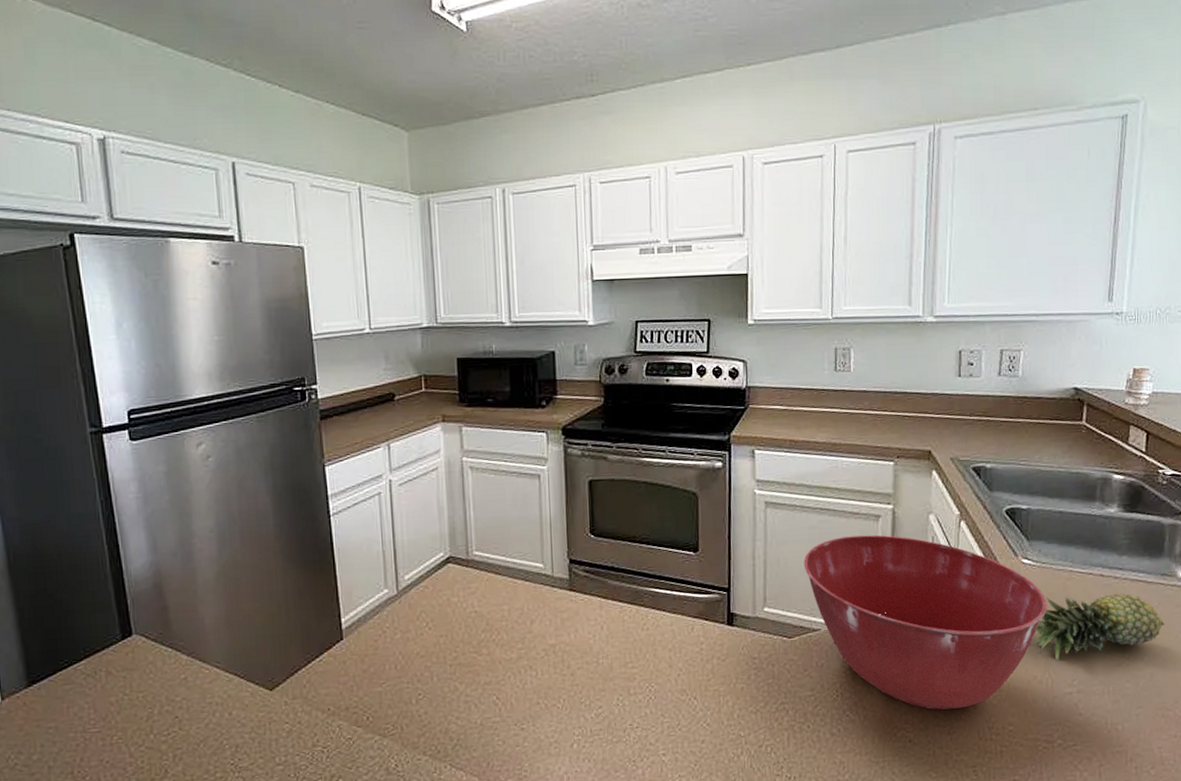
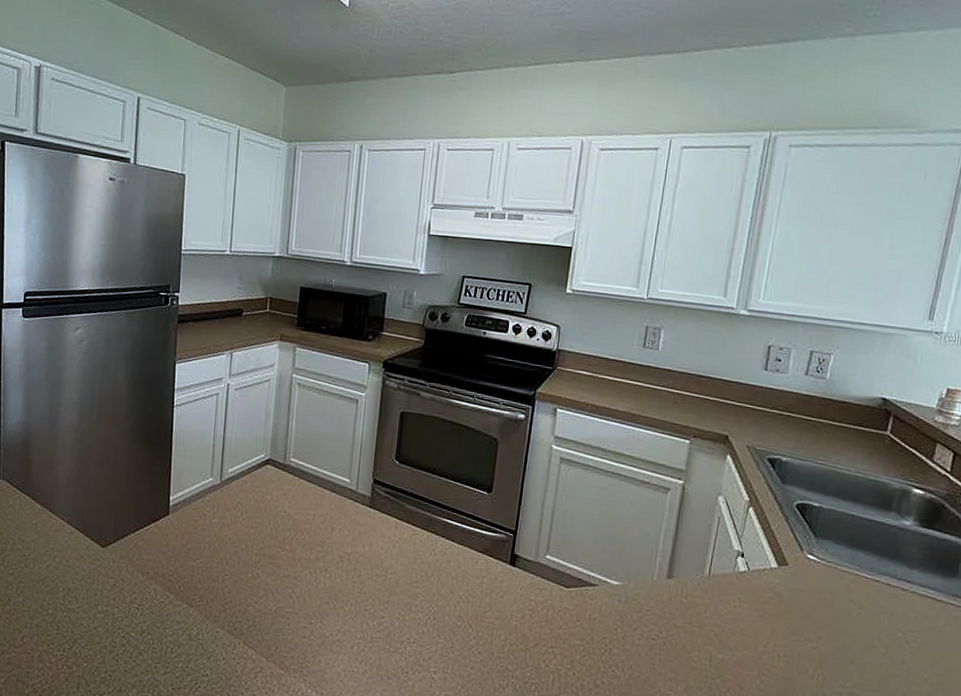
mixing bowl: present [803,535,1047,710] -> none [589,502,828,687]
fruit: present [1035,593,1165,661] -> none [811,595,950,660]

